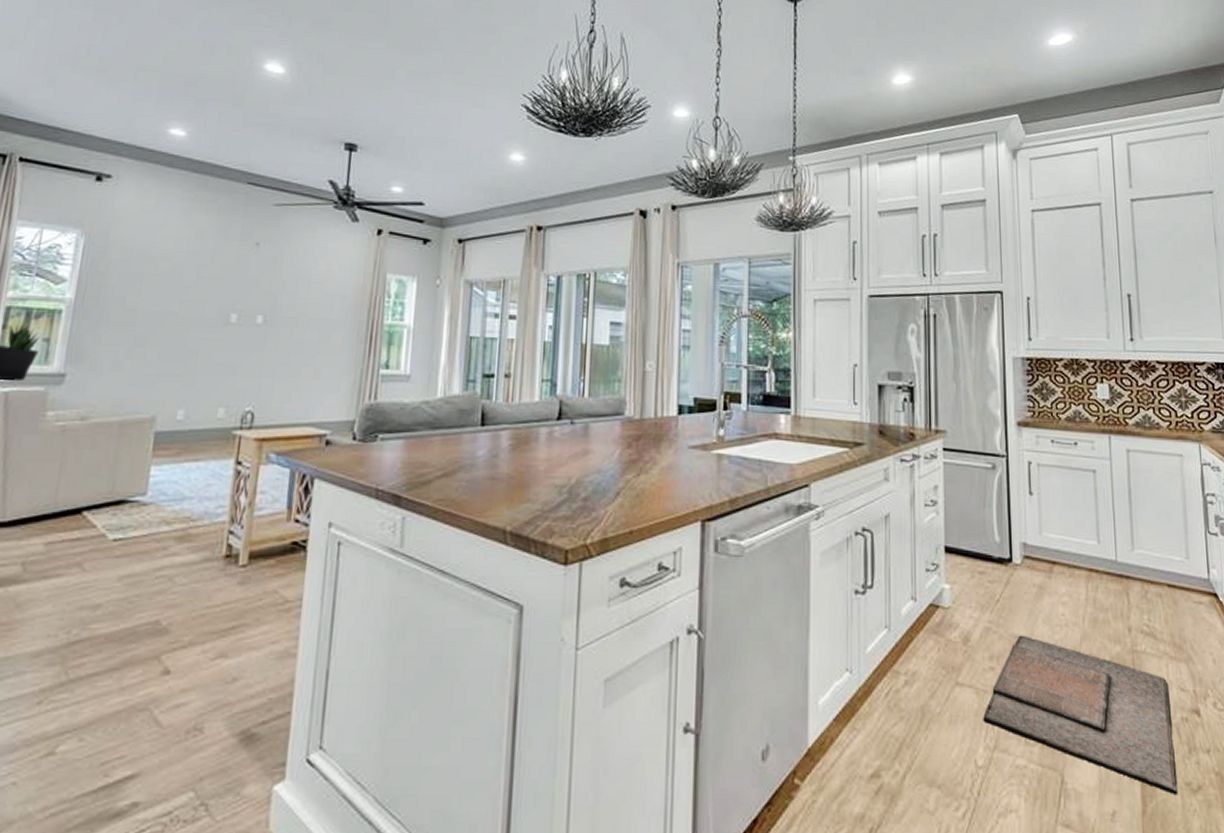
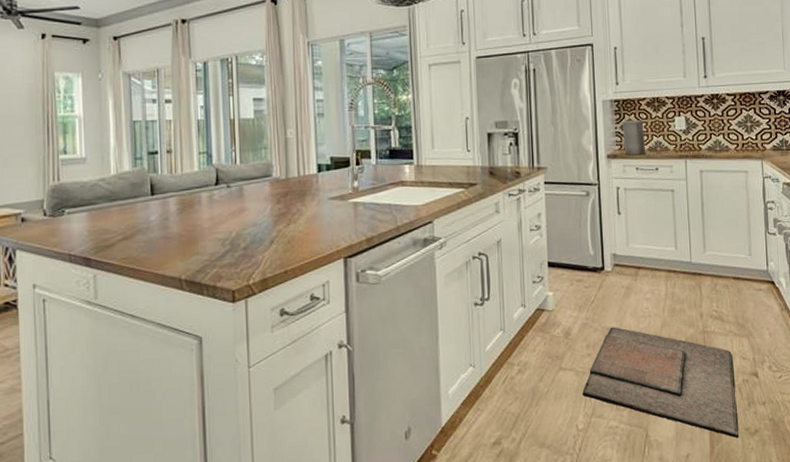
canister: none [1035,383,1063,426] -> present [622,120,646,156]

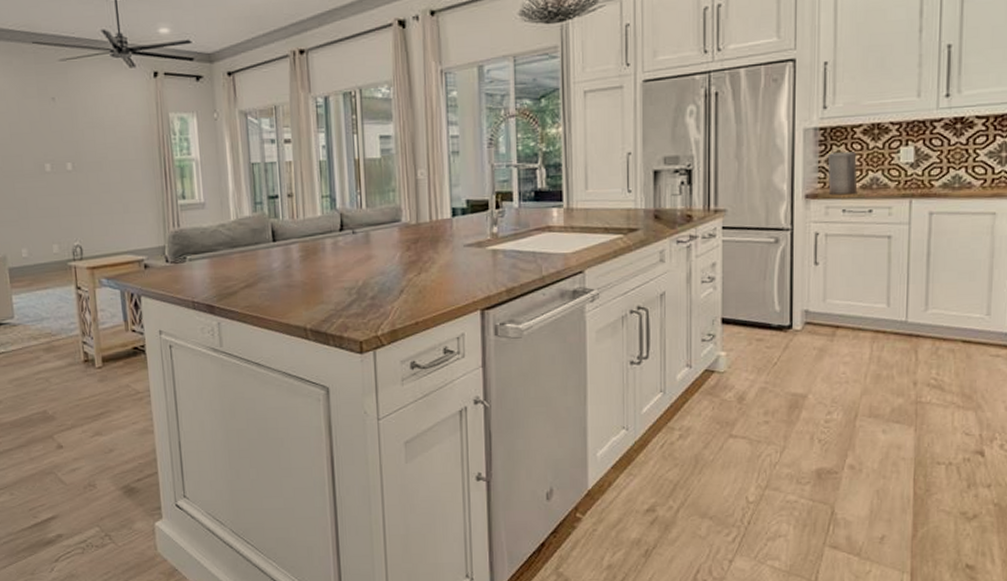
doormat: present [582,327,739,438] -> none [756,392,953,522]

